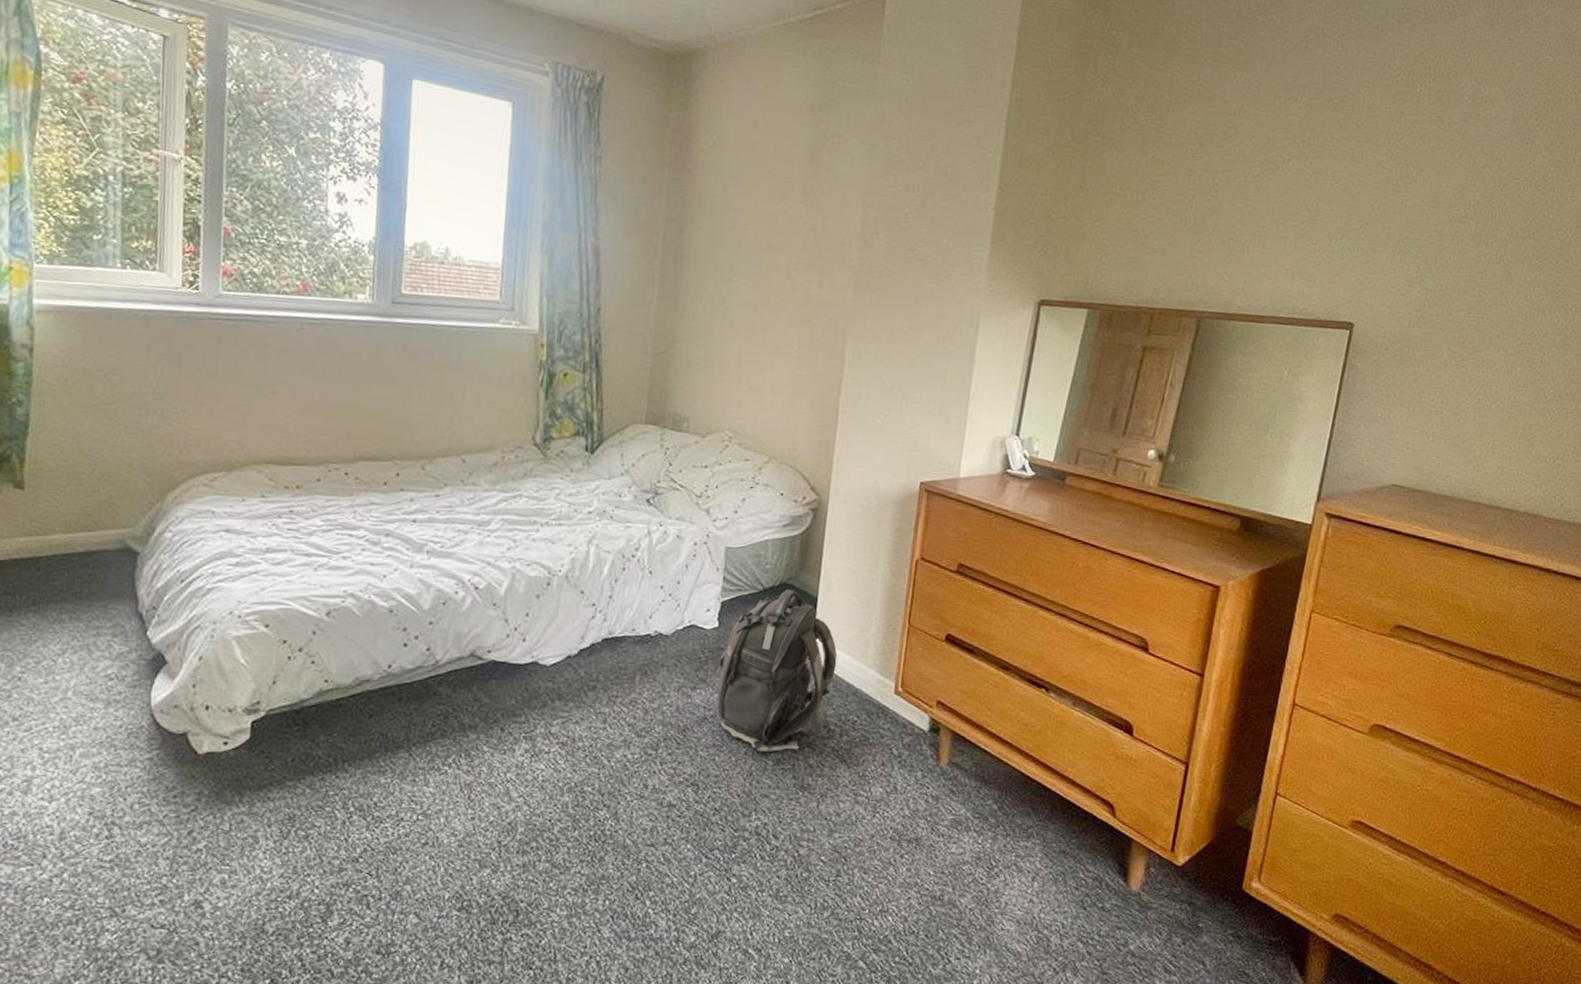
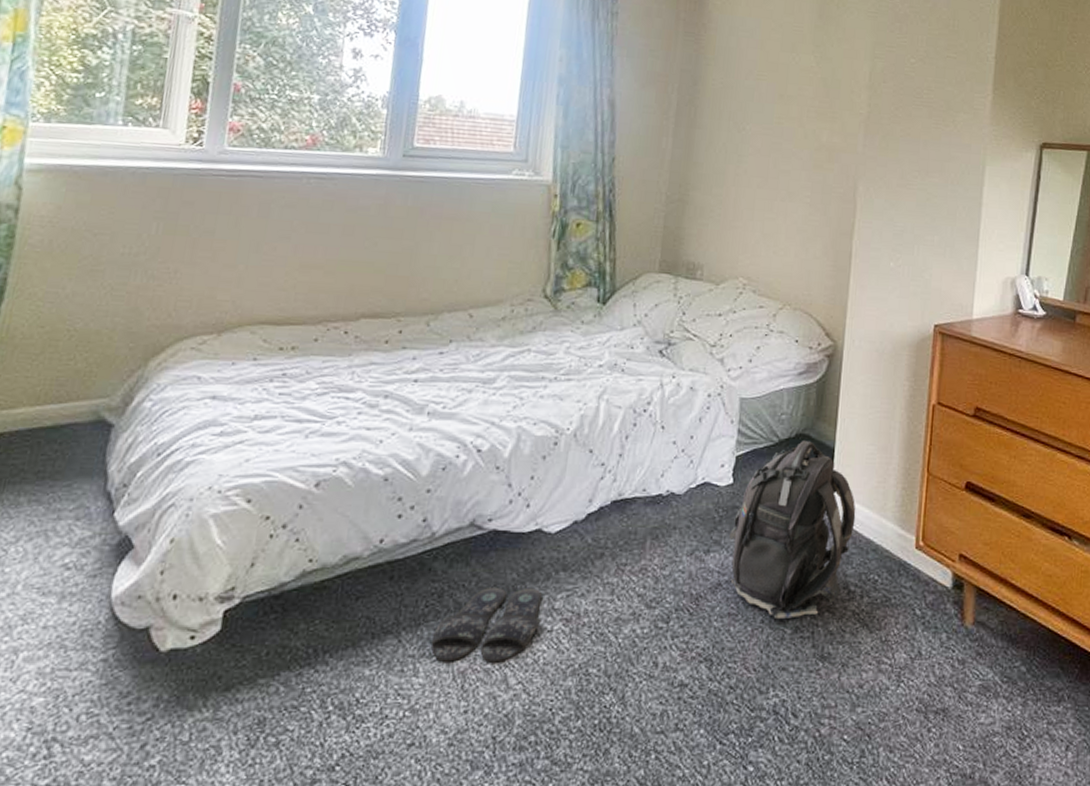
slippers: none [439,711,540,778] -> present [431,586,543,663]

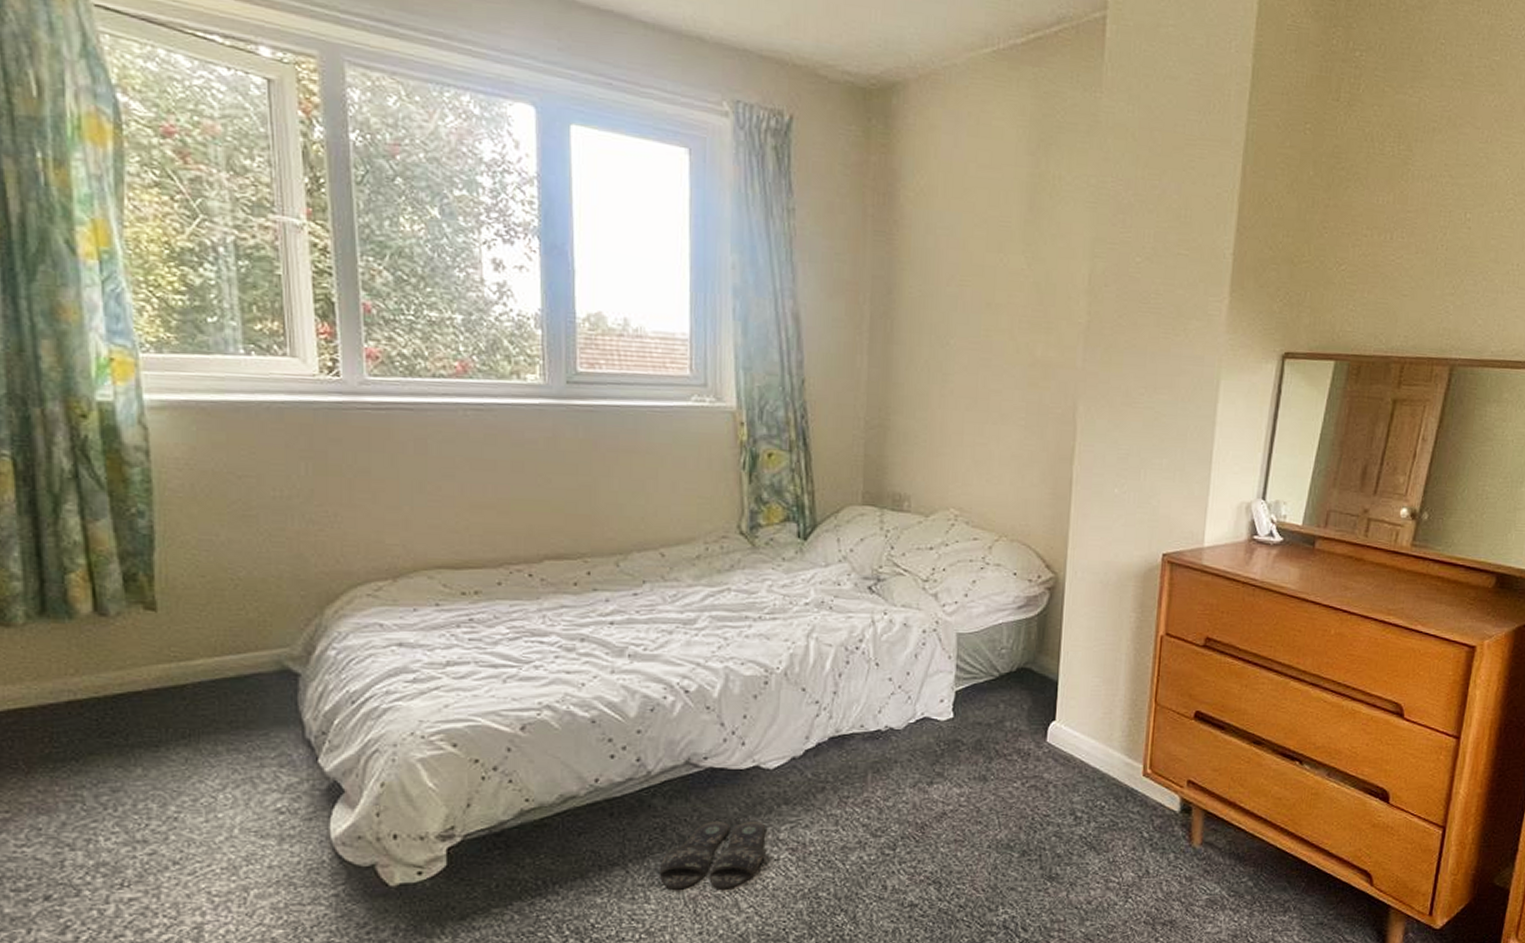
backpack: present [728,441,856,620] -> none [951,675,1082,845]

